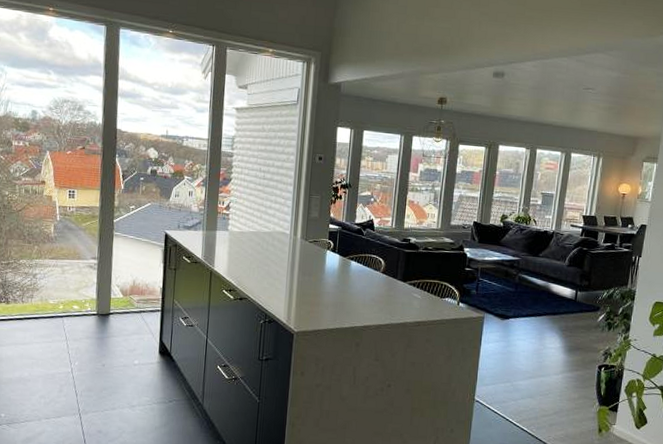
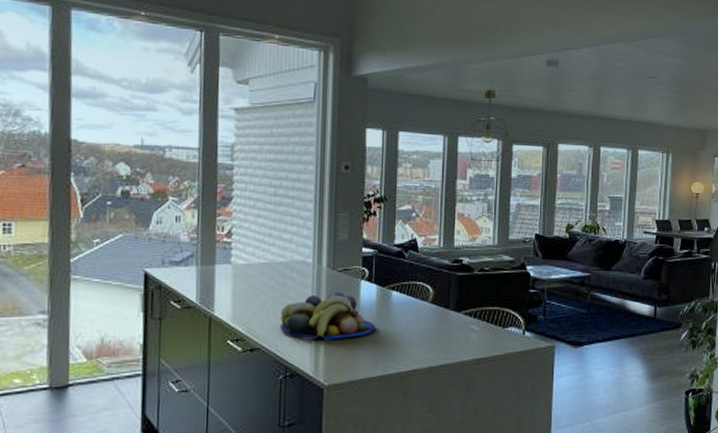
fruit bowl: none [262,258,337,297] -> present [279,292,376,340]

